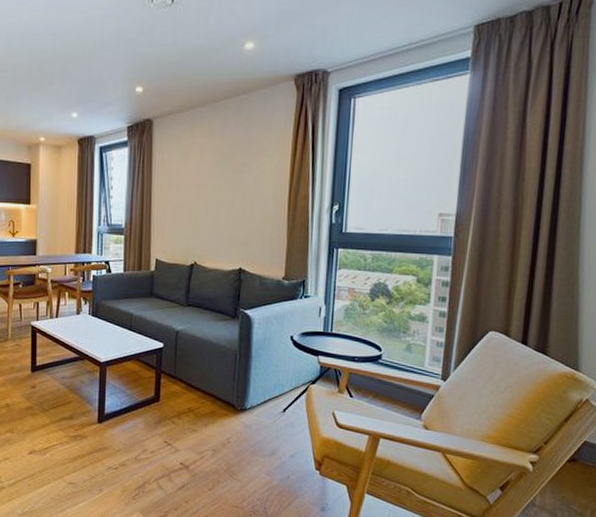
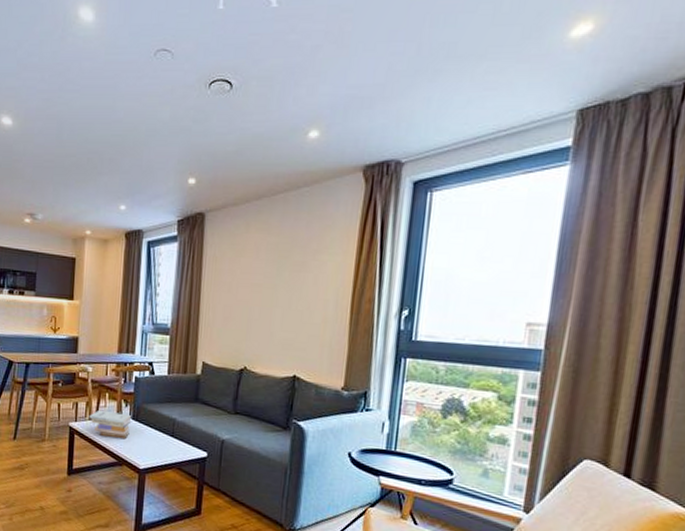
books: none [50,308,91,335] -> present [89,409,132,440]

